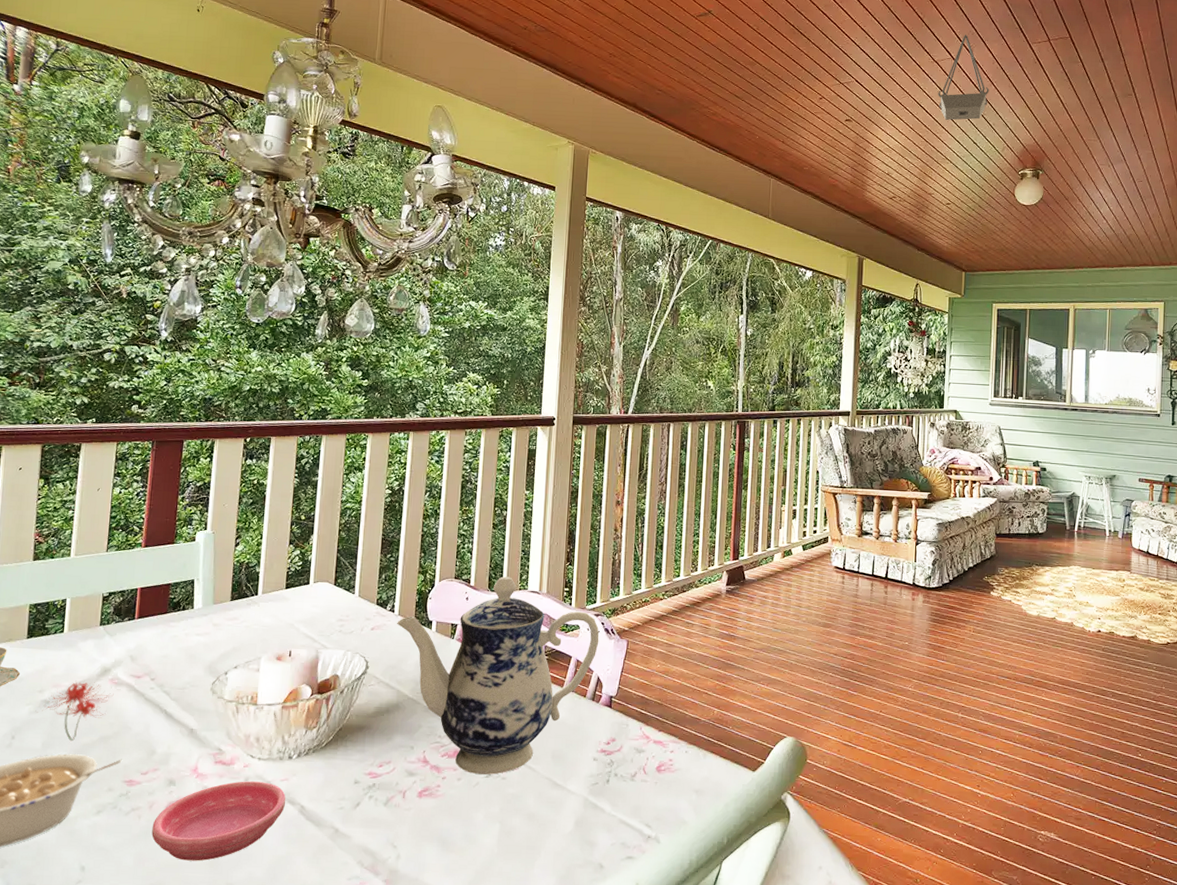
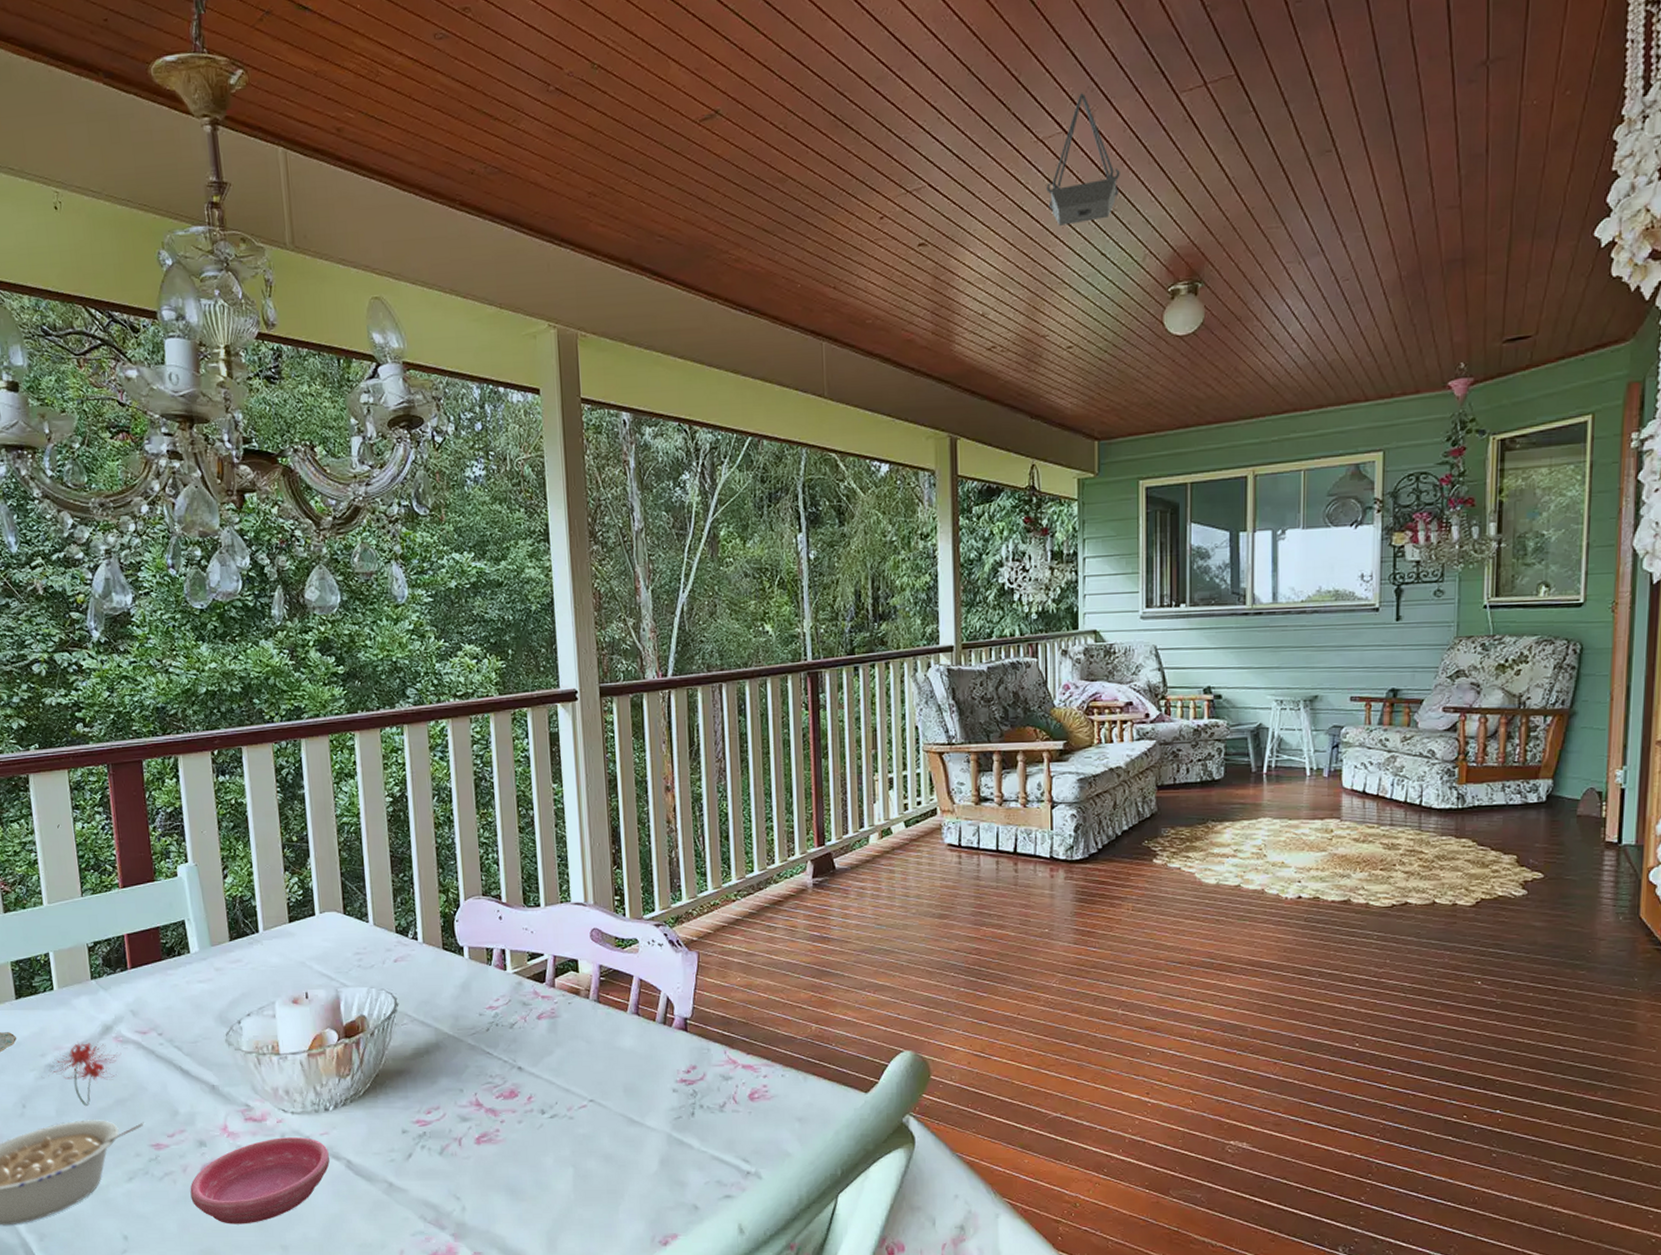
teapot: present [397,576,599,775] -> none [423,888,664,1116]

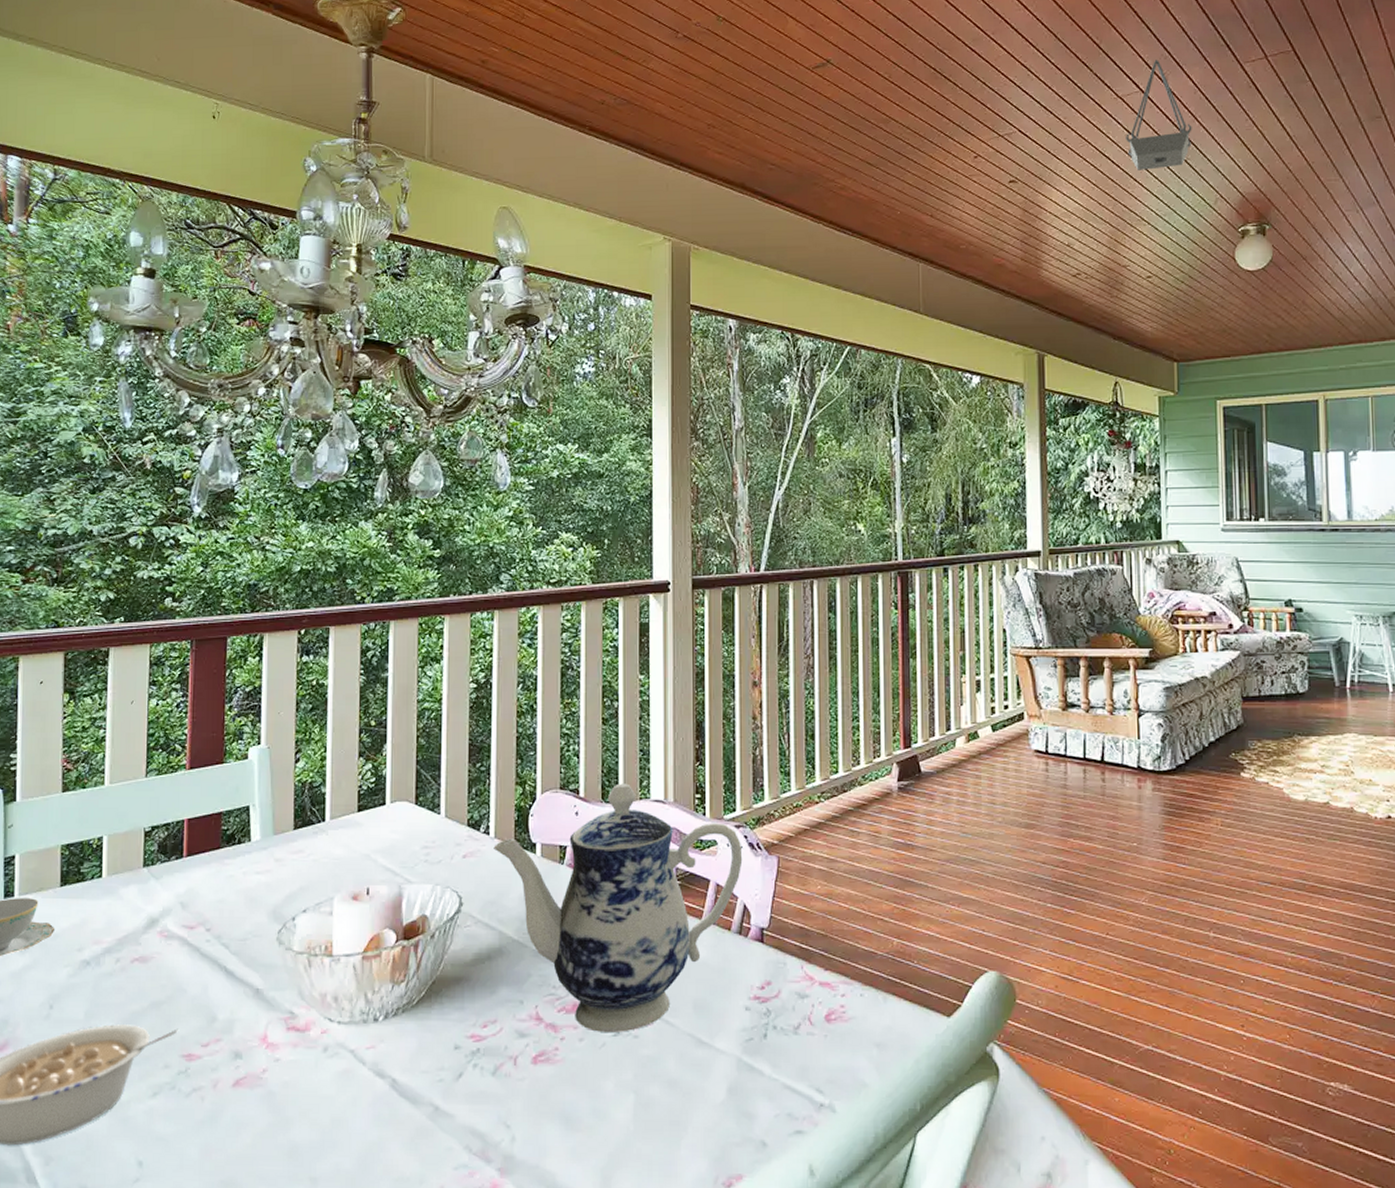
flower: present [44,1042,122,1107] -> none [77,936,164,1009]
saucer: present [190,1137,330,1224] -> none [218,1050,373,1151]
teapot: none [423,888,664,1116] -> present [493,783,743,1034]

